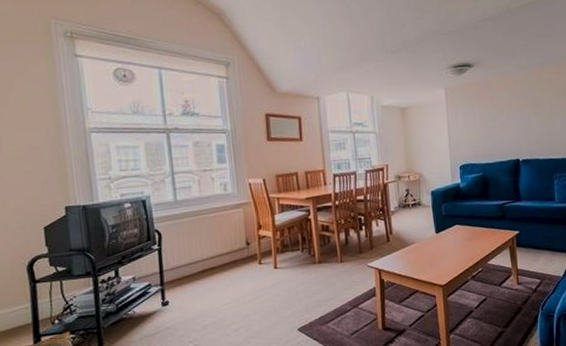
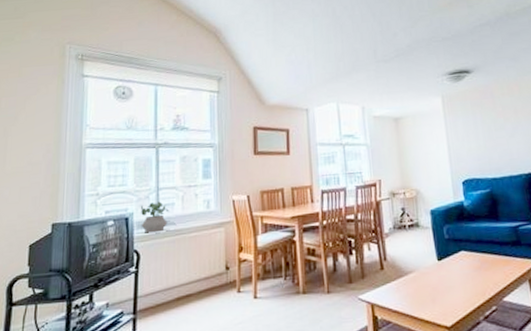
potted plant: none [157,184,186,215] -> present [141,201,169,233]

